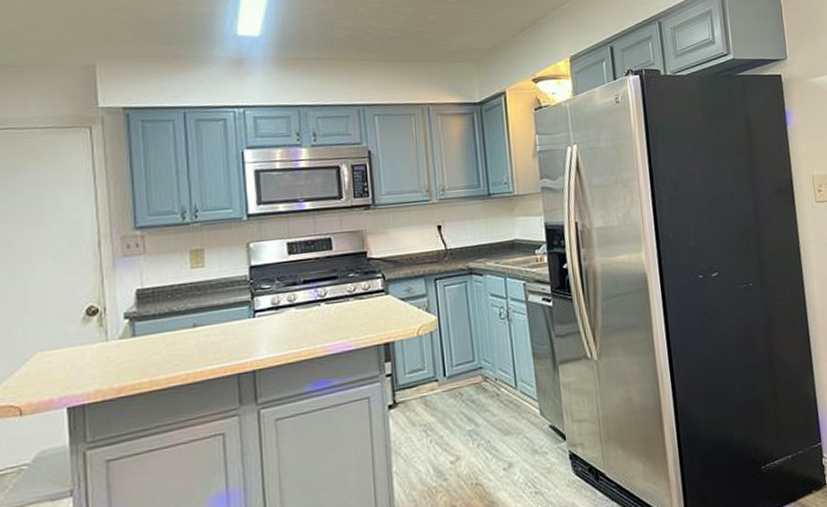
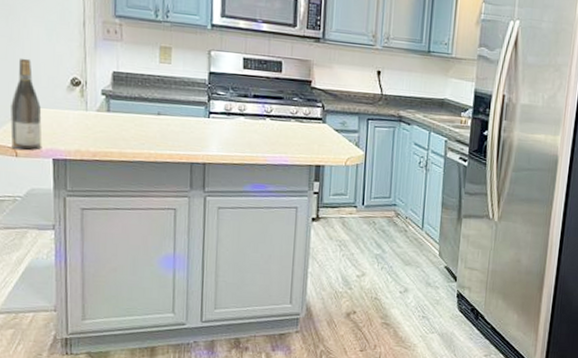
wine bottle: none [11,296,54,408] -> present [9,58,42,151]

